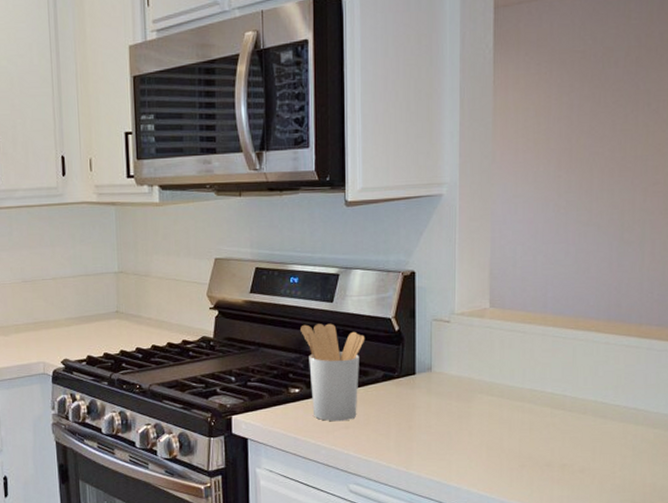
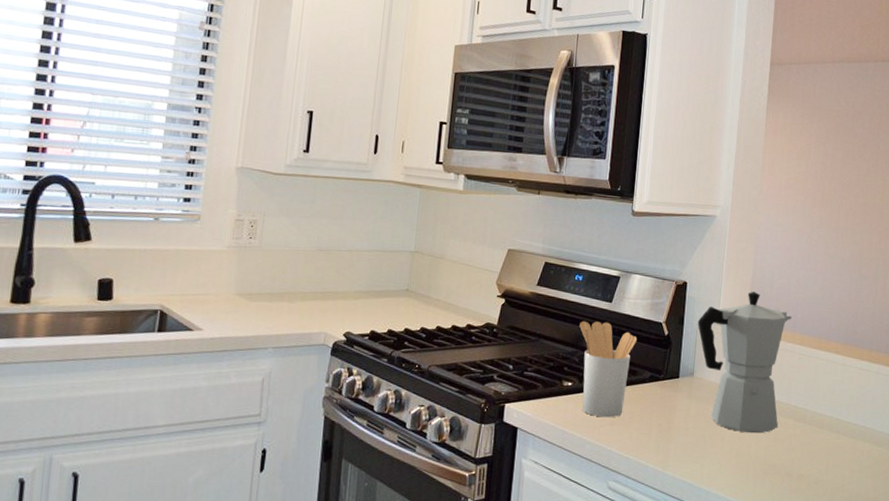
moka pot: none [431,273,541,426] -> present [697,291,792,434]

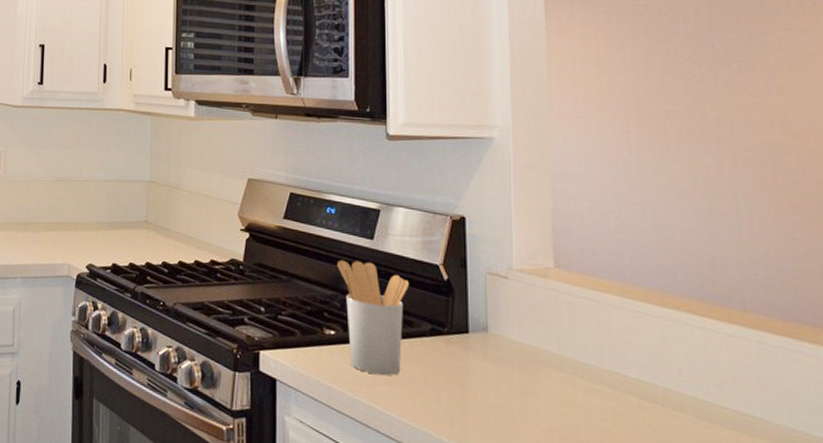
moka pot: present [697,291,792,434] -> none [484,229,616,412]

